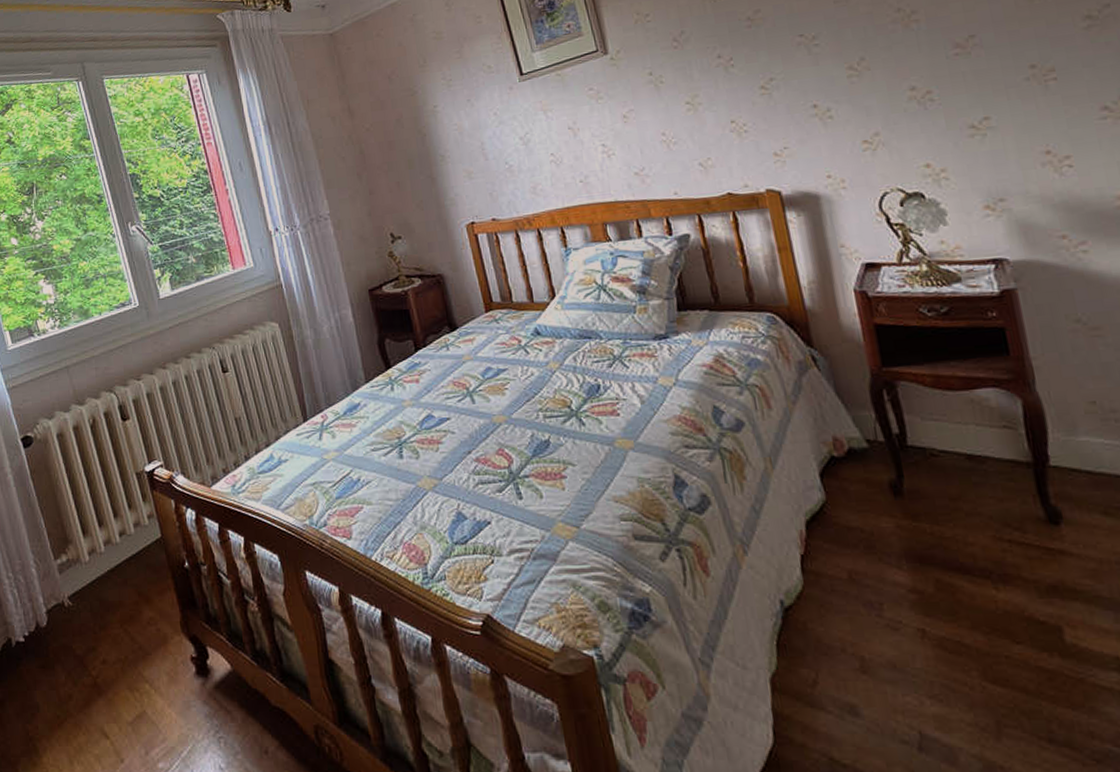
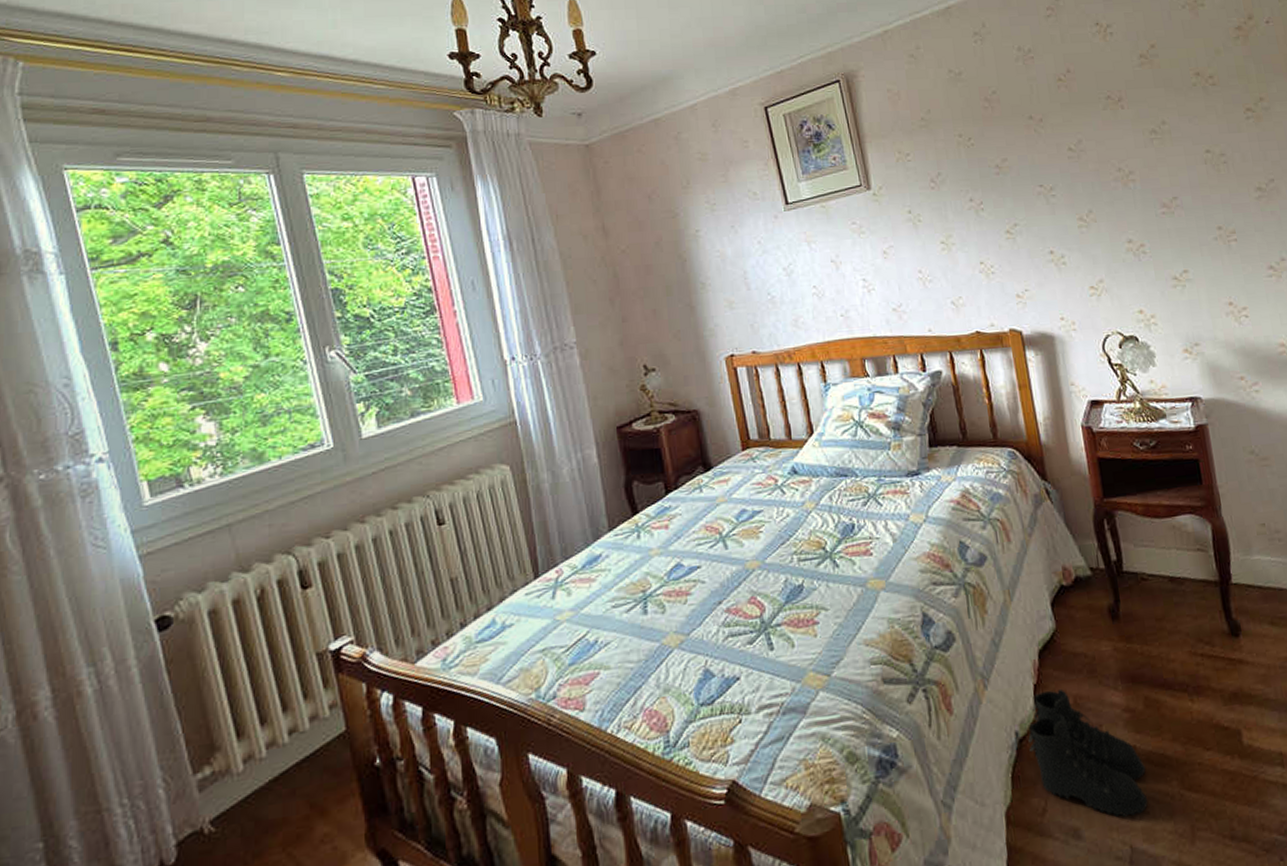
boots: none [795,561,941,702] -> present [1028,688,1148,818]

